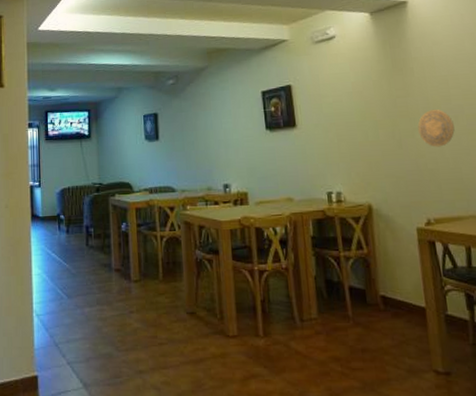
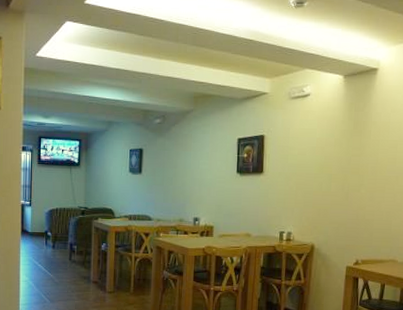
decorative plate: present [417,110,455,147] -> none [364,170,394,202]

